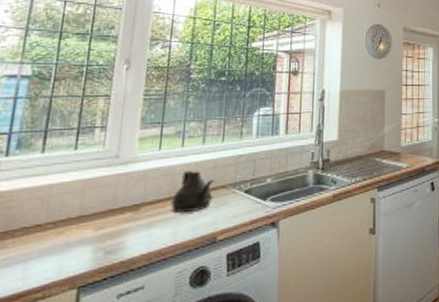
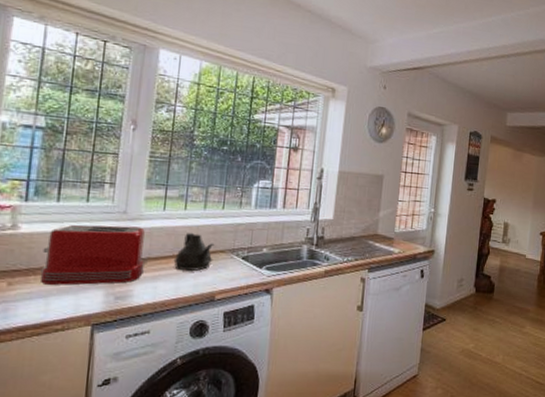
toaster: none [19,170,139,247] -> present [40,224,145,285]

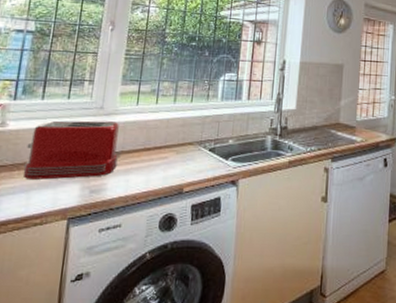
teapot: present [173,232,215,271] -> none [145,125,184,163]

